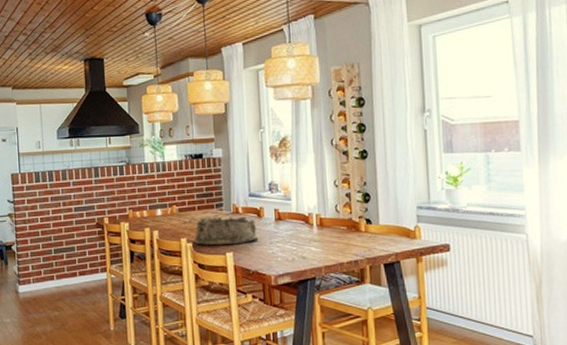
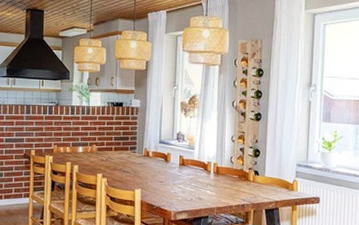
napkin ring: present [193,216,258,245] -> none [108,157,163,182]

